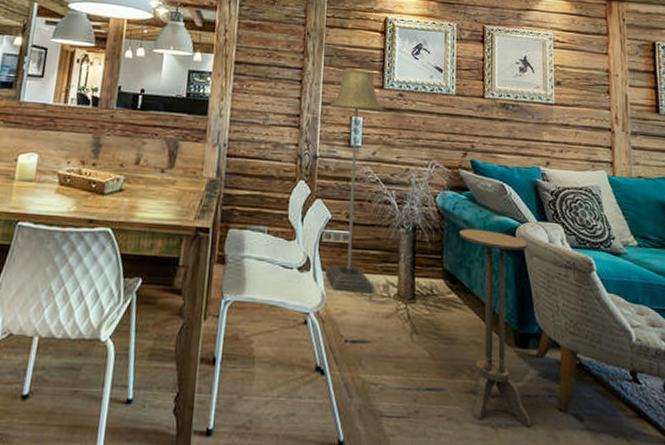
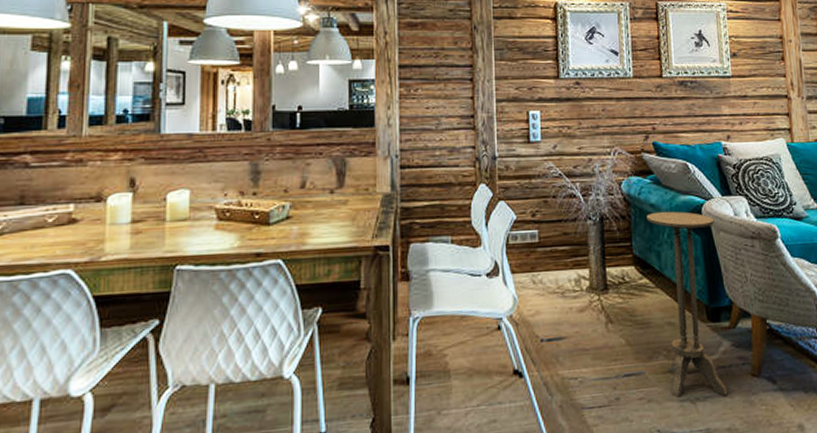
floor lamp: present [325,69,384,294] -> none [505,61,566,291]

